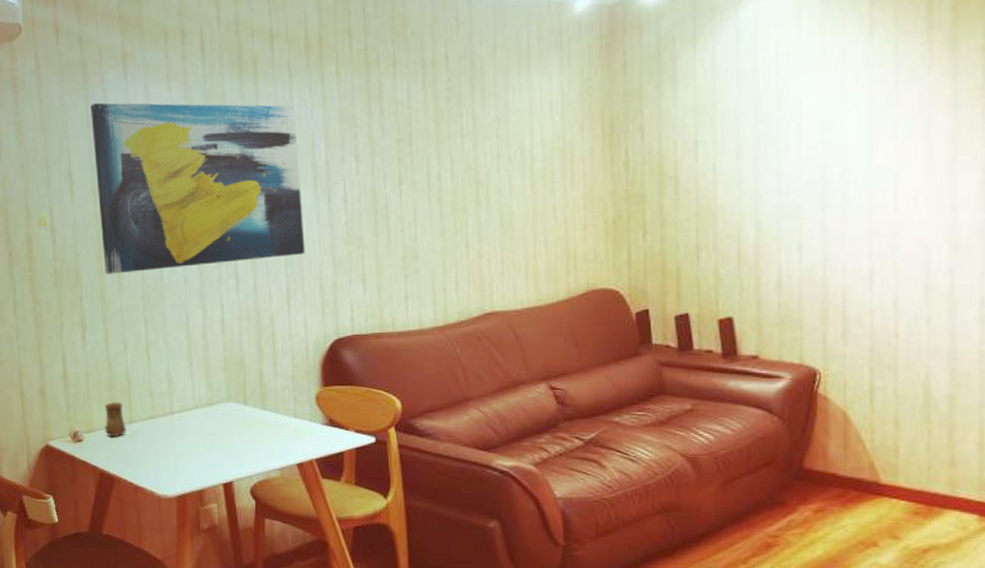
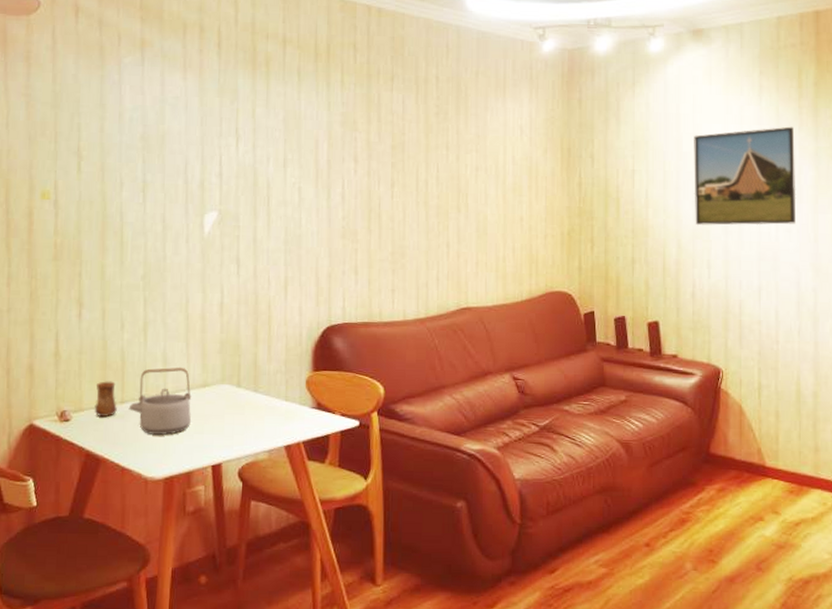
wall art: present [91,102,305,274] -> none [105,83,305,252]
teapot: none [137,386,199,454] -> present [128,367,192,435]
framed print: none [777,66,925,201] -> present [694,126,797,226]

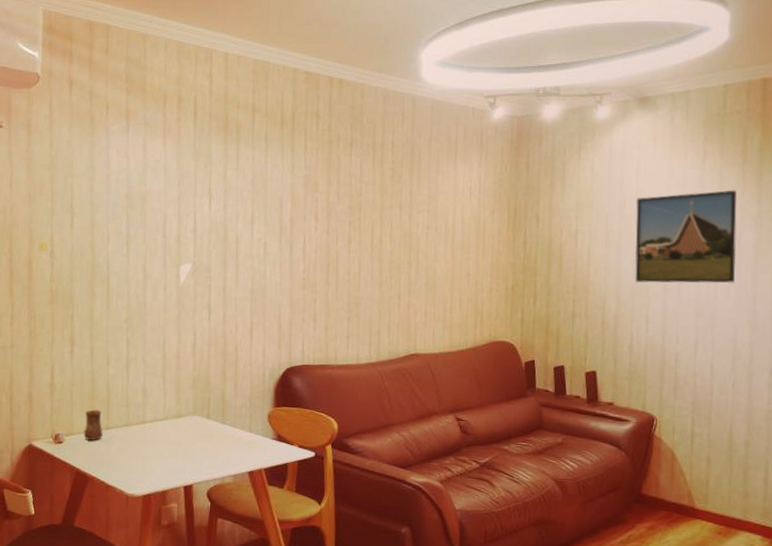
teapot: present [128,367,192,435] -> none [113,399,167,458]

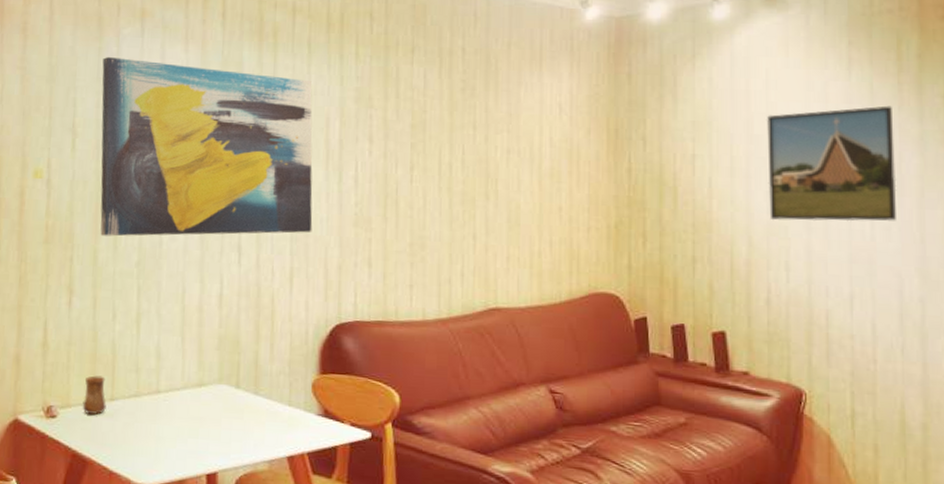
wall art: none [94,149,269,298] -> present [100,56,313,237]

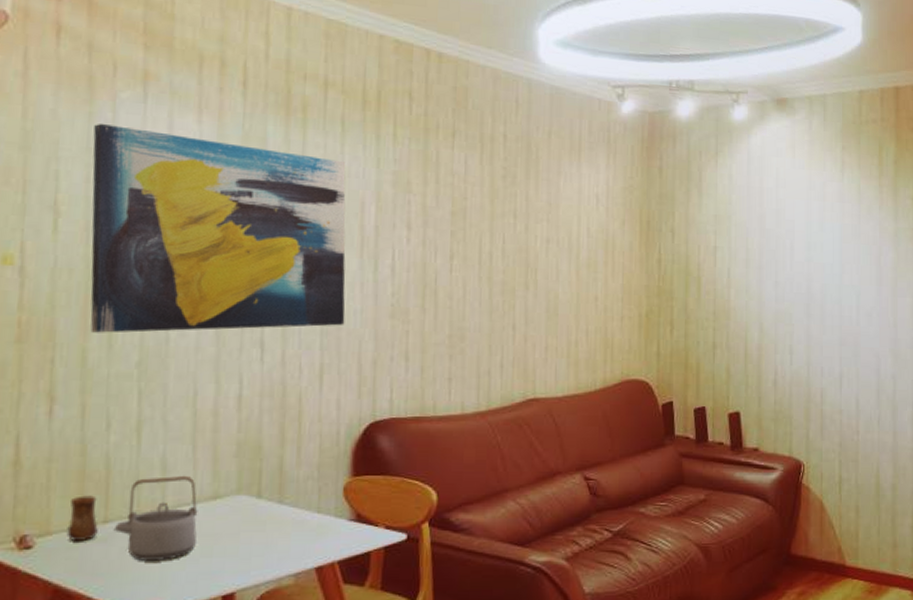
teapot: none [118,363,186,438] -> present [113,475,198,561]
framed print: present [767,105,897,222] -> none [776,205,877,309]

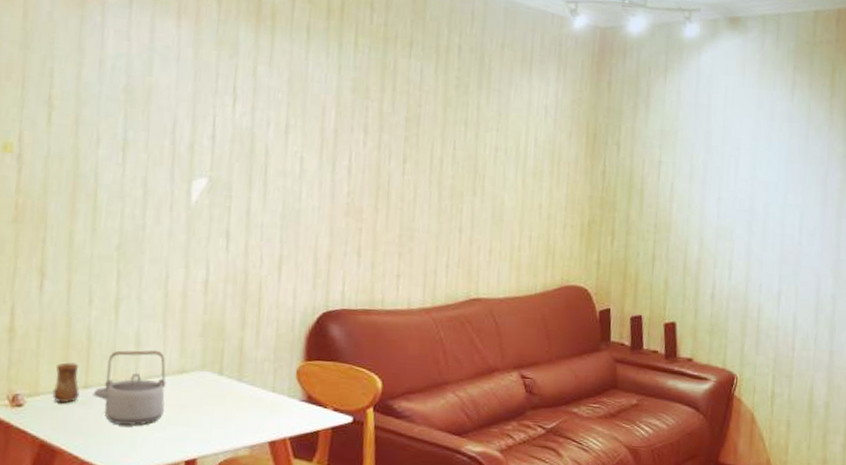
wall art: present [90,123,346,333] -> none [77,25,310,221]

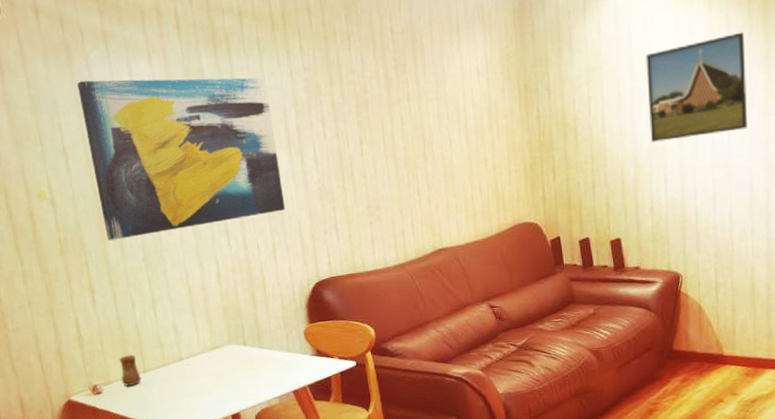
wall art: none [77,25,310,221] -> present [77,77,286,241]
teapot: present [92,350,167,425] -> none [151,334,207,396]
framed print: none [719,126,824,228] -> present [646,31,748,143]

